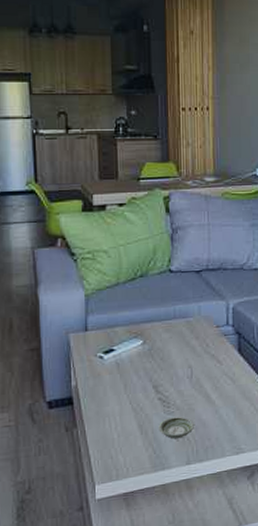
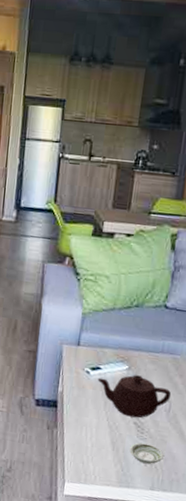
teapot: none [112,347,191,394] -> present [97,375,172,418]

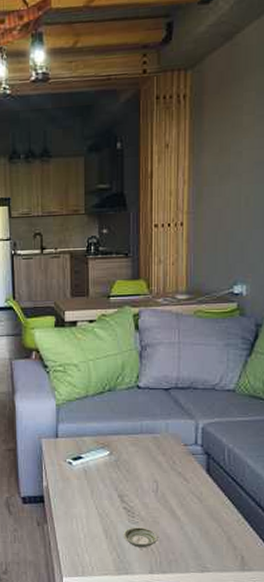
teapot: present [97,375,172,418] -> none [80,459,157,503]

